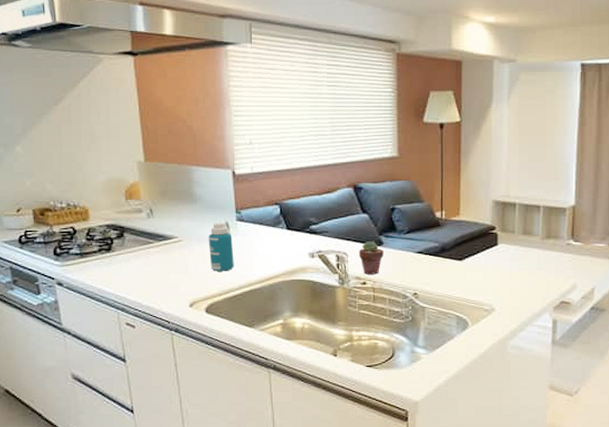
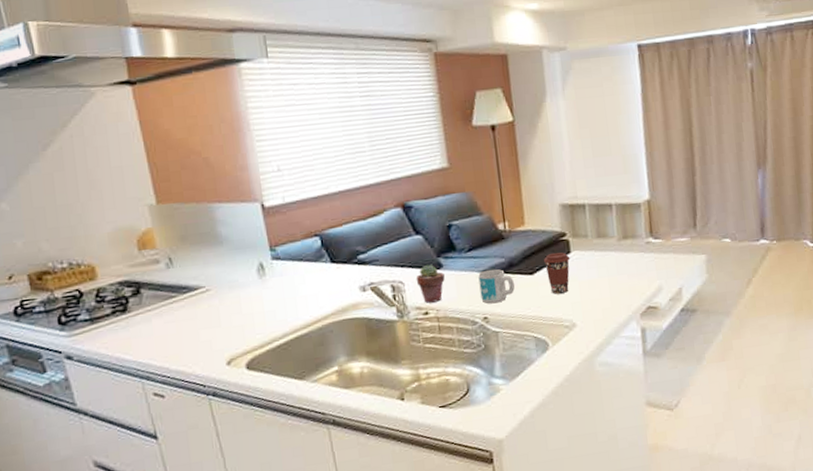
bottle: present [208,223,234,271] -> none [240,264,275,321]
mug: none [413,251,444,282] -> present [478,269,515,304]
coffee cup: none [472,244,497,280] -> present [543,252,570,294]

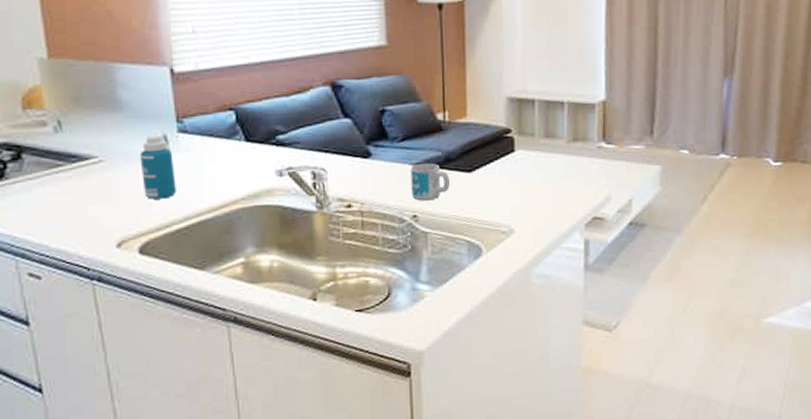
bottle: none [240,264,275,321] -> present [139,136,176,199]
potted succulent: present [416,264,445,303] -> none [340,151,373,195]
coffee cup: present [543,252,570,294] -> none [483,150,514,196]

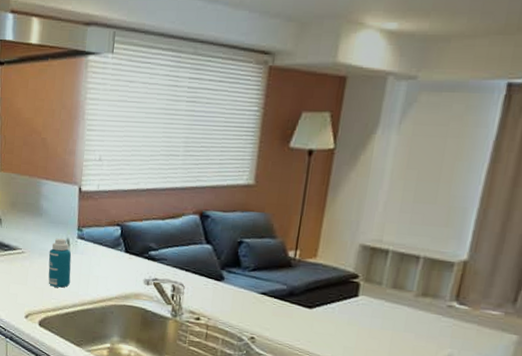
mug: present [410,163,450,201] -> none [253,292,290,327]

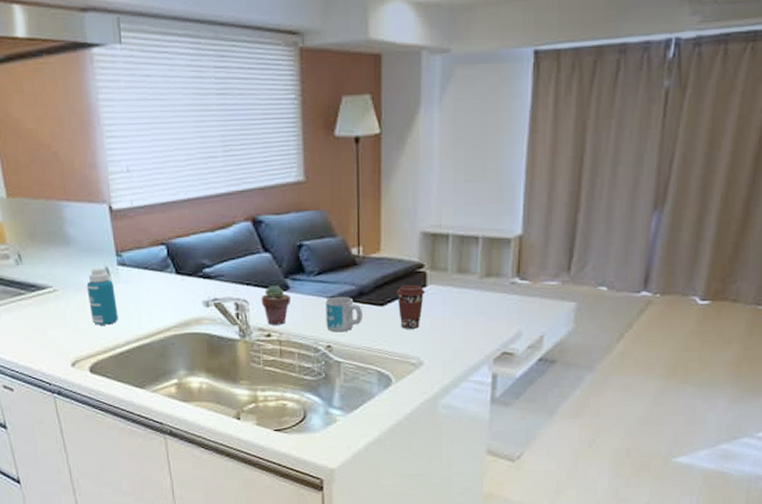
potted succulent: none [196,274,224,311] -> present [261,284,290,325]
mug: none [253,292,290,327] -> present [325,296,362,332]
coffee cup: none [325,292,356,335] -> present [396,285,425,329]

